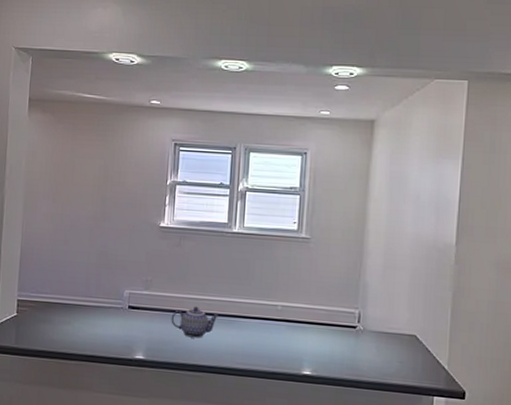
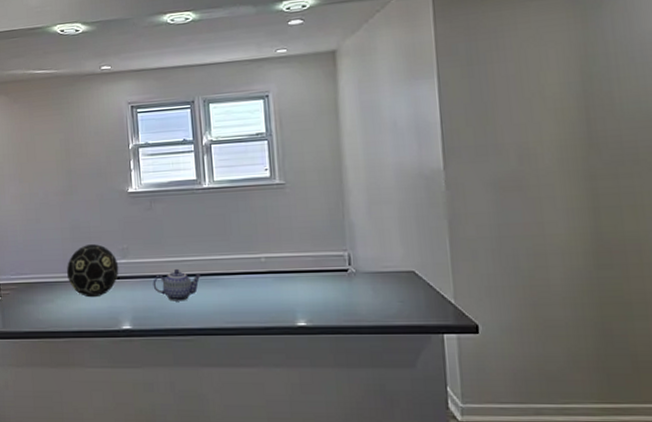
decorative ball: none [87,272,140,325] -> present [66,244,119,298]

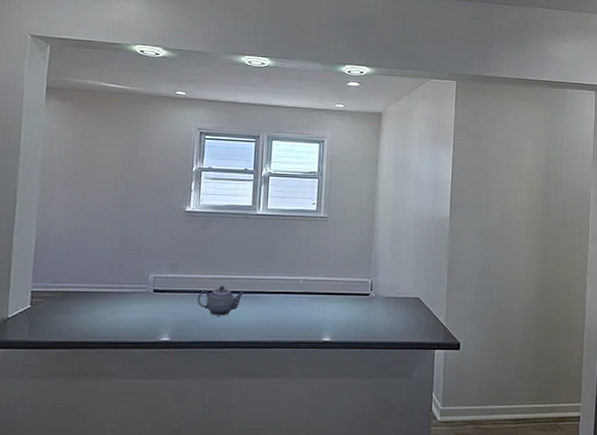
decorative ball: present [66,244,119,298] -> none [109,257,166,309]

